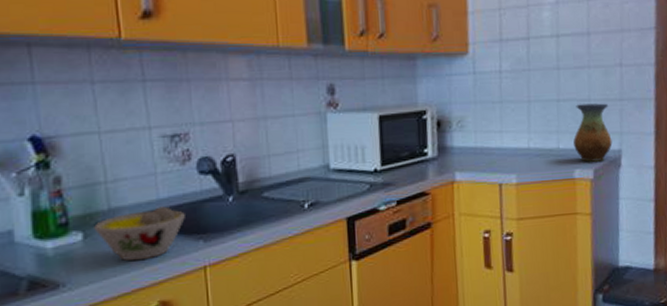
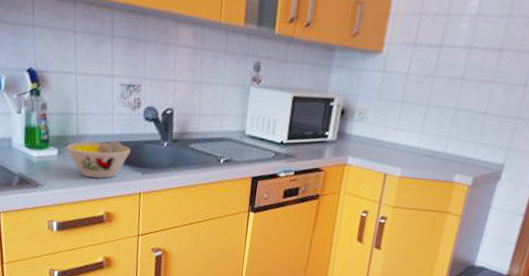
vase: present [573,103,612,162] -> none [460,116,503,172]

